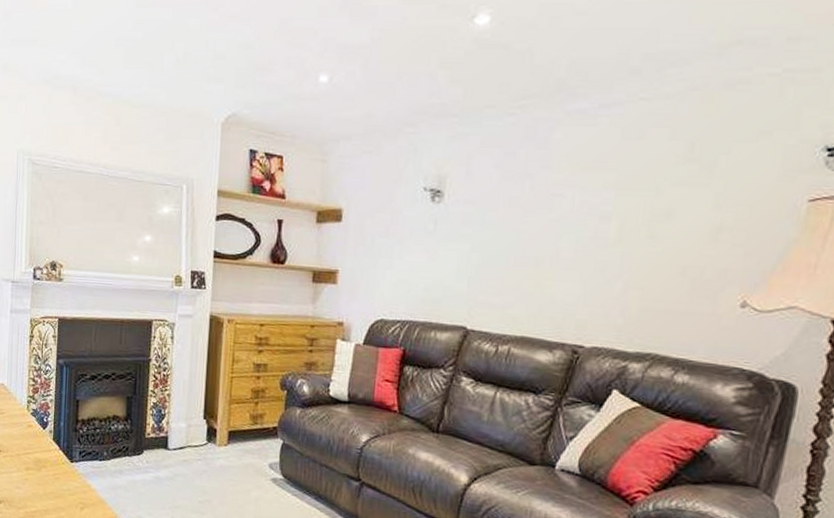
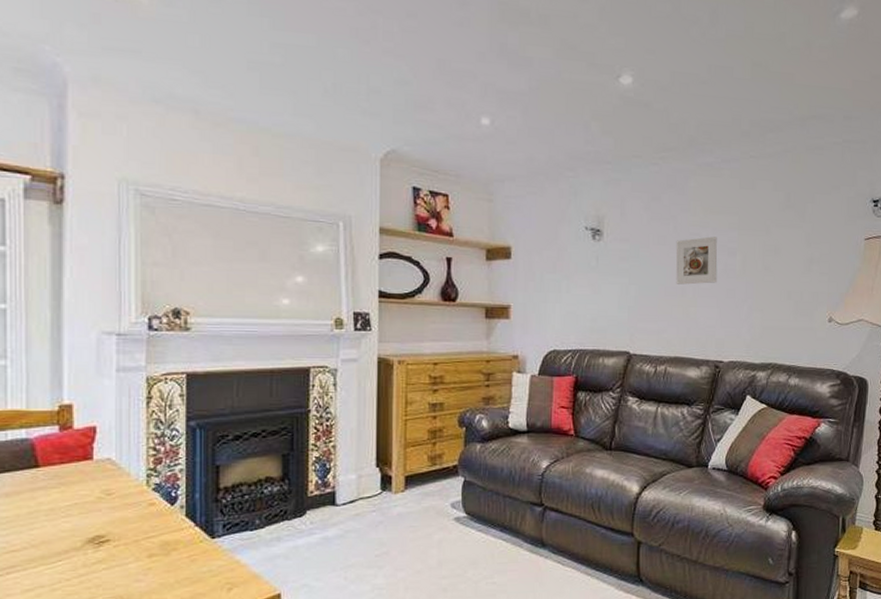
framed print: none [528,198,587,254] -> present [675,236,718,285]

